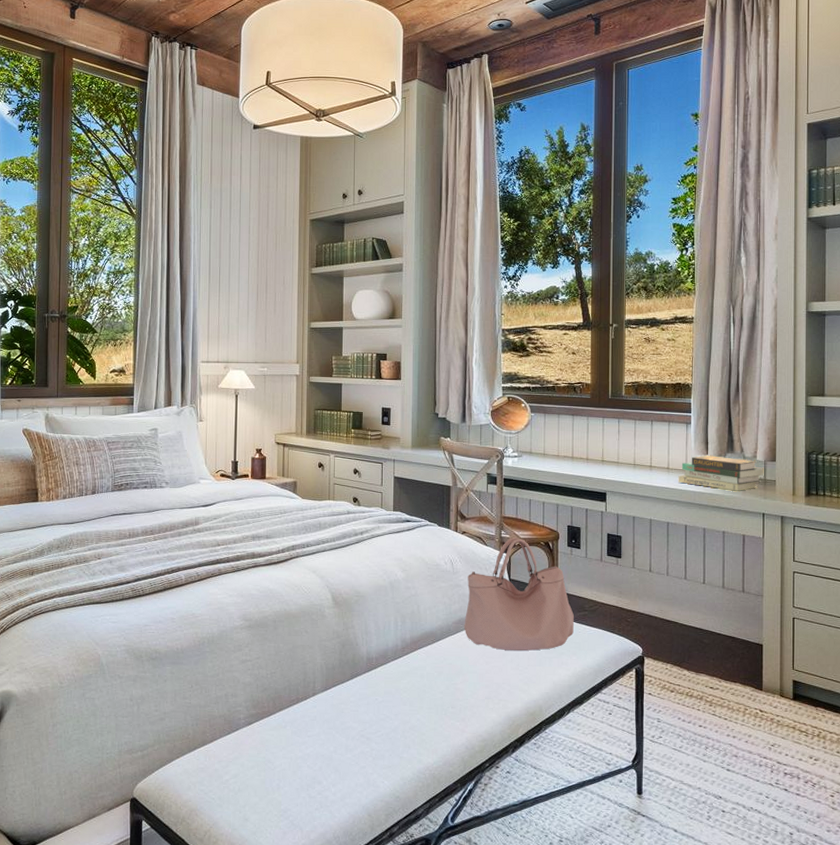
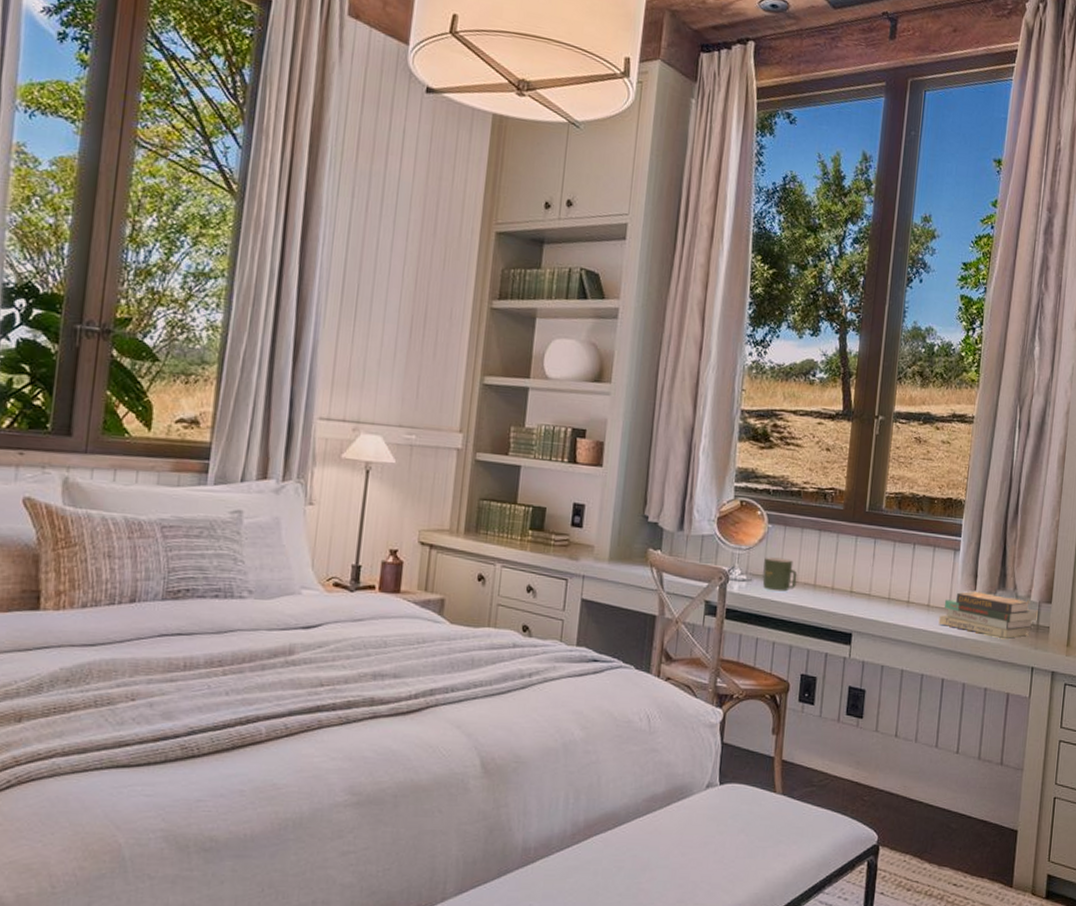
handbag: present [464,537,574,651] -> none [657,687,799,838]
mug: none [530,438,558,465] -> present [762,557,798,593]

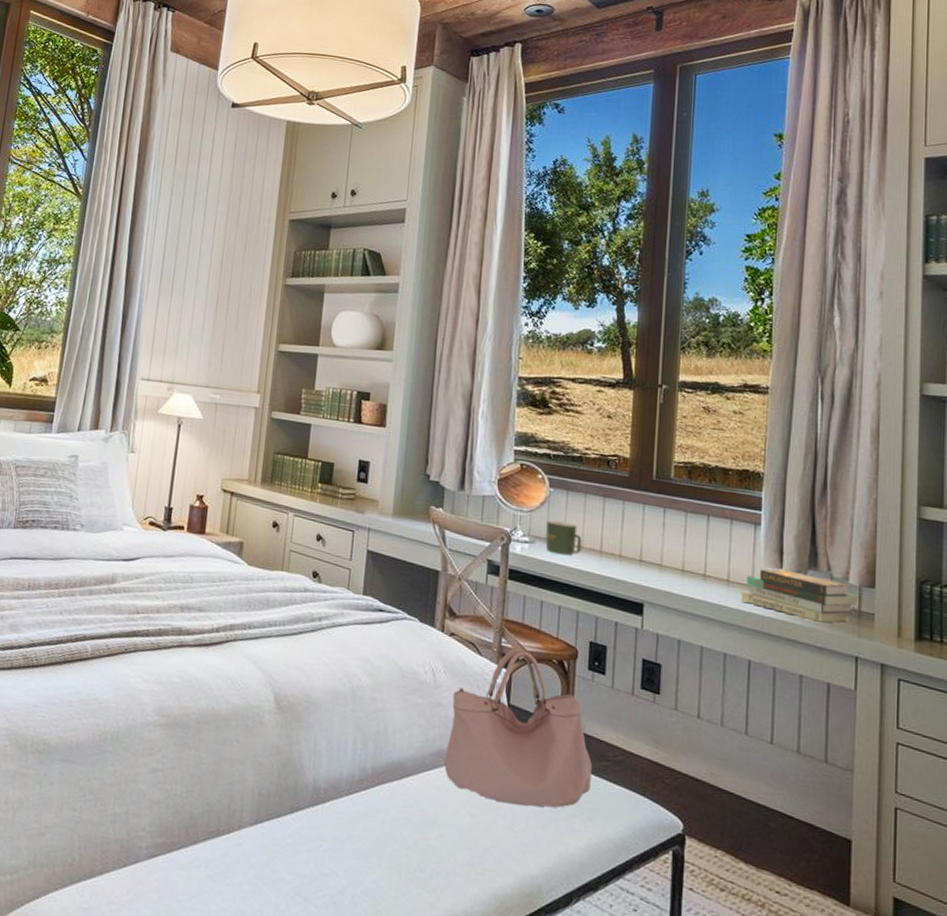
handbag: none [657,687,799,838] -> present [443,648,592,808]

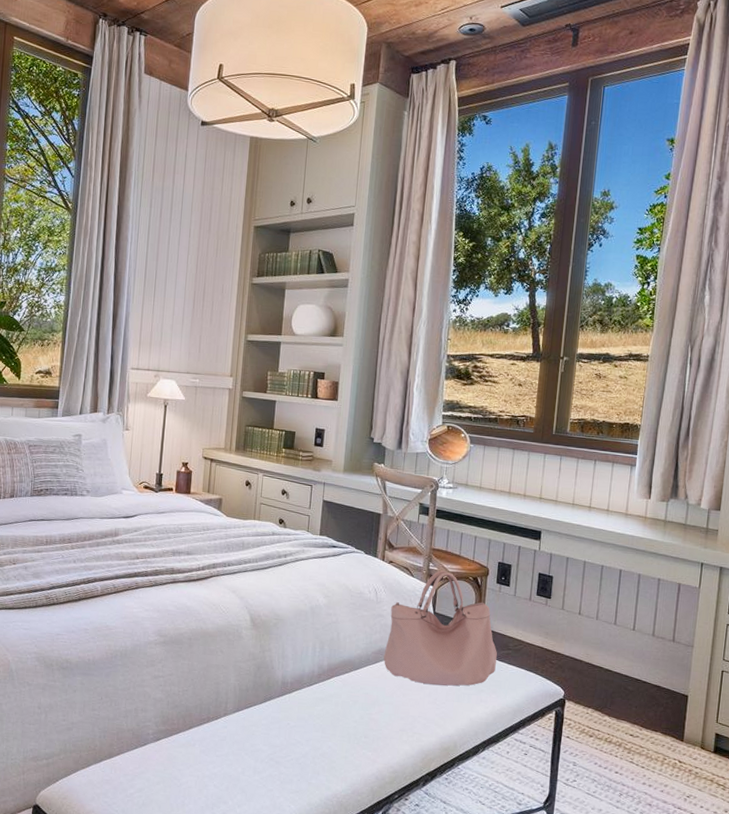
mug: present [545,520,582,557] -> none [466,470,495,498]
books: present [741,569,857,623] -> none [617,499,706,539]

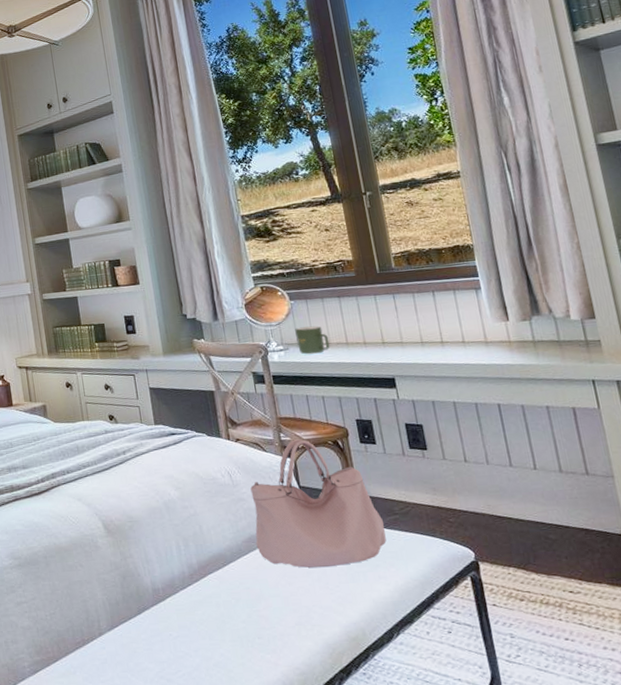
mug: none [466,470,495,498] -> present [295,325,330,356]

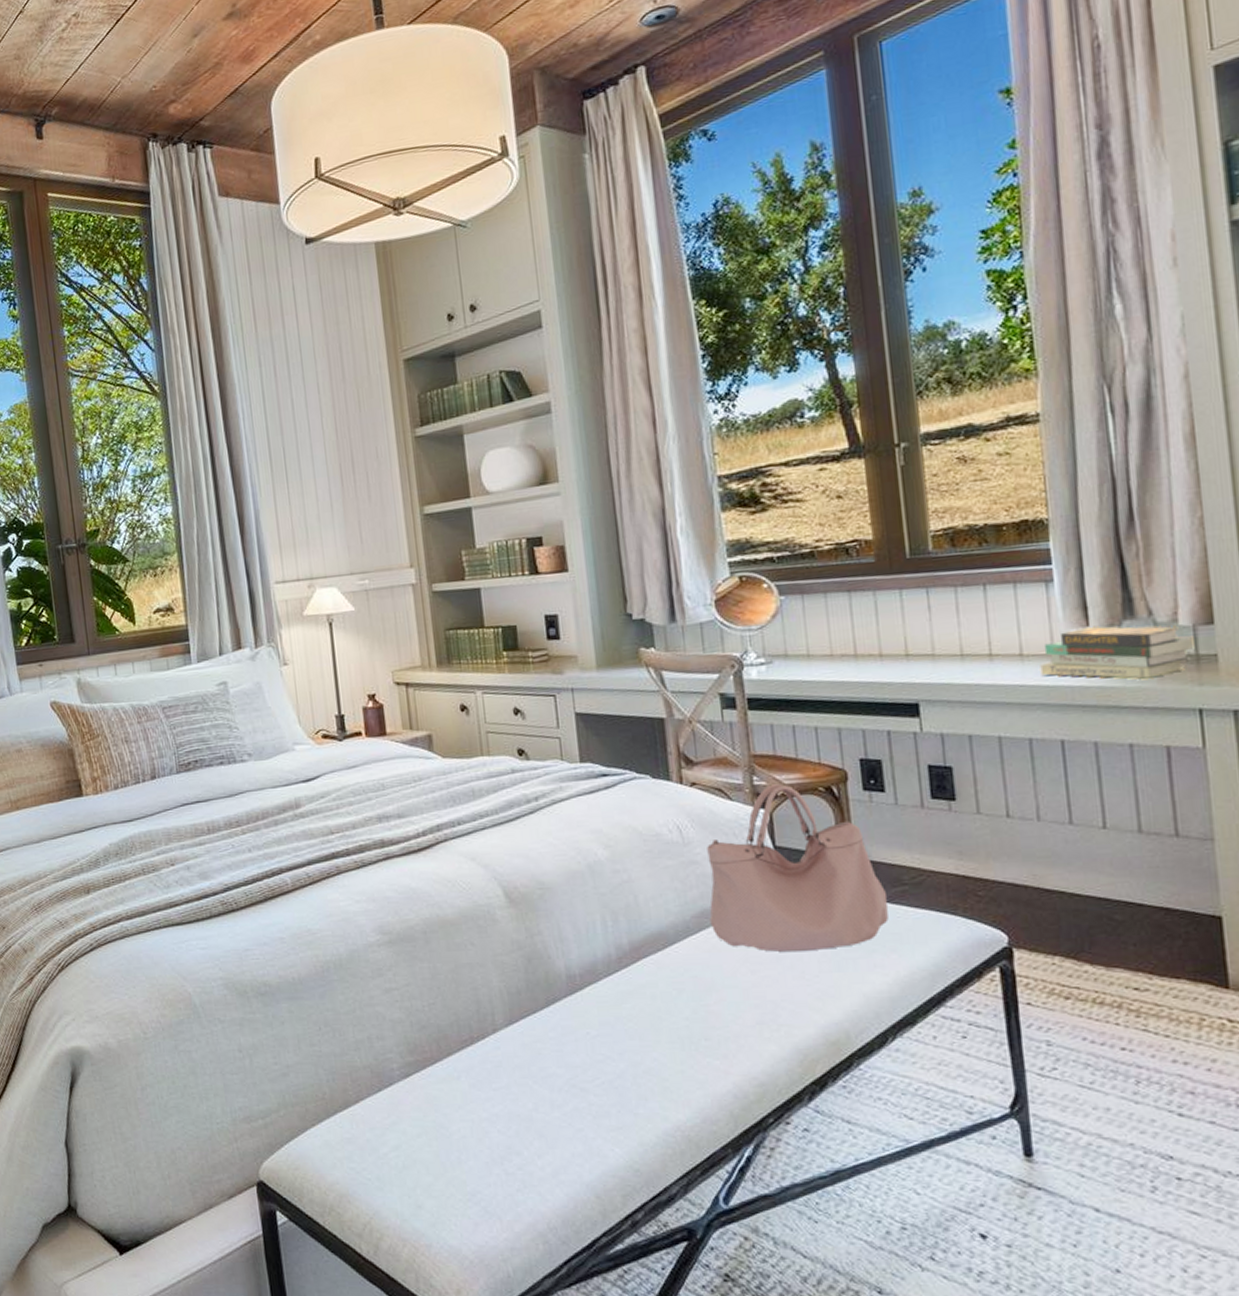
mug: present [295,325,330,356] -> none [783,630,831,672]
books: none [477,320,583,359] -> present [1040,626,1193,679]

